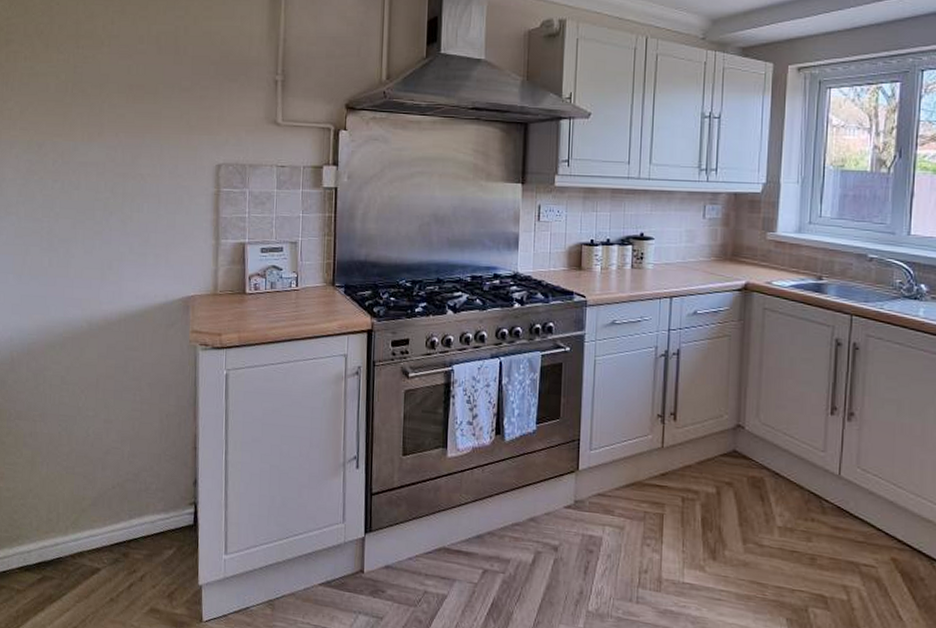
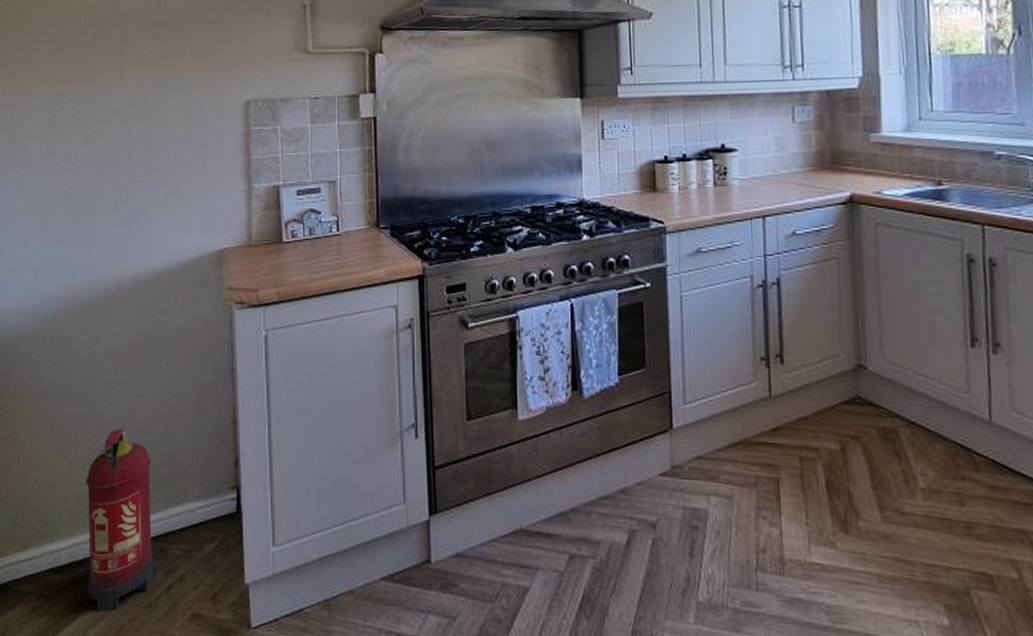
fire extinguisher: none [54,448,119,604] -> present [86,427,156,612]

